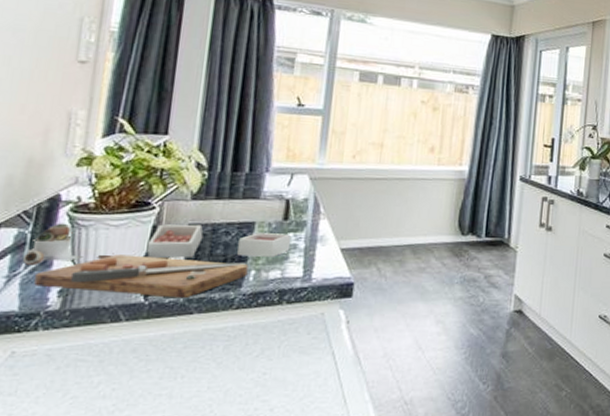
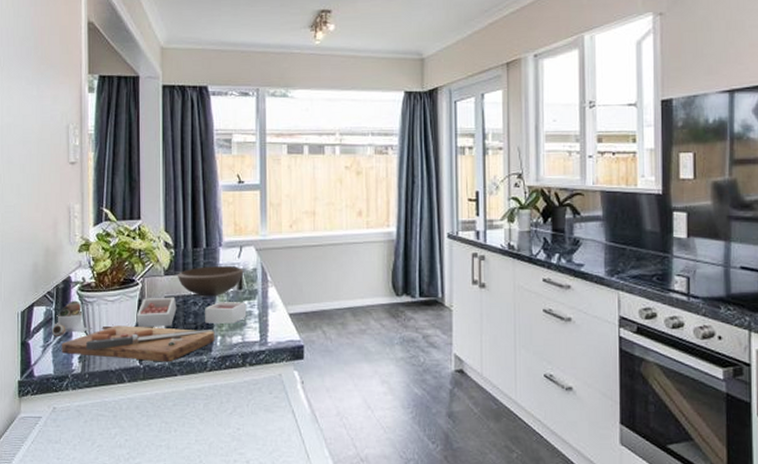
bowl: none [207,193,293,227] -> present [177,266,244,297]

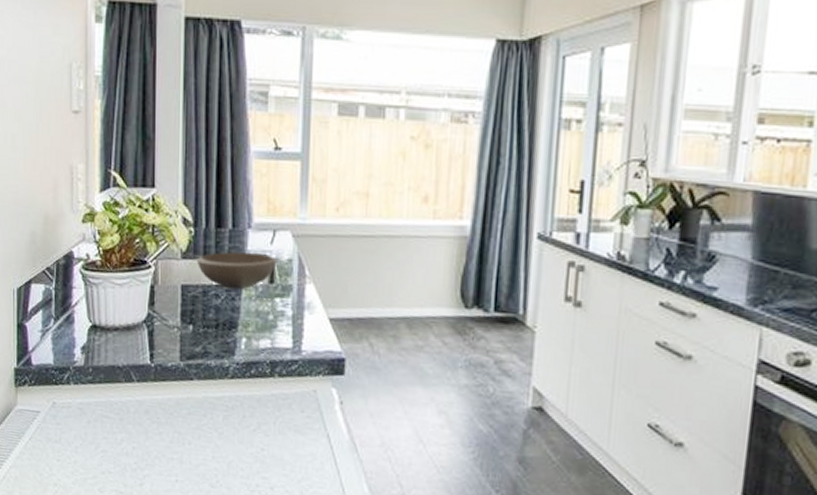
cutting board: present [52,297,247,362] -> none [52,280,278,364]

